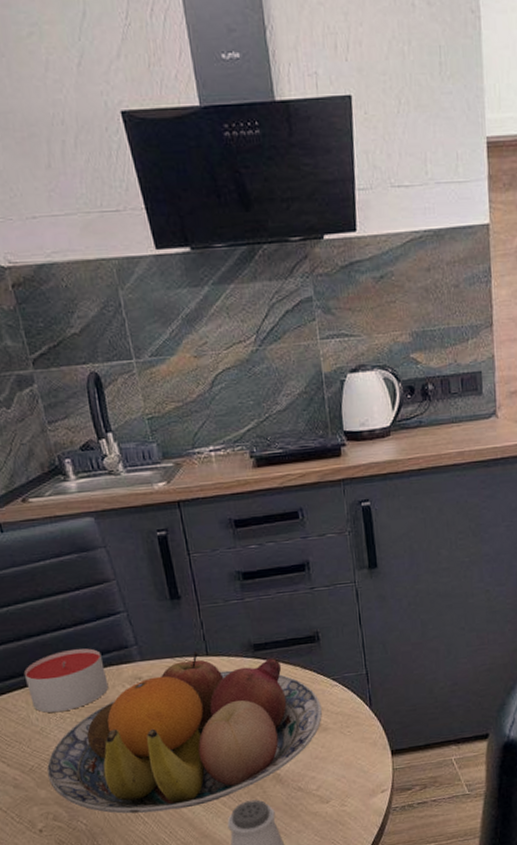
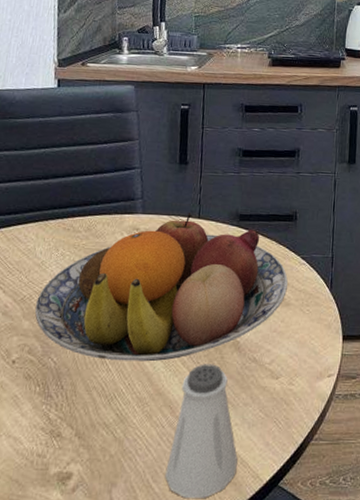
candle: present [23,648,109,713] -> none [41,194,111,250]

